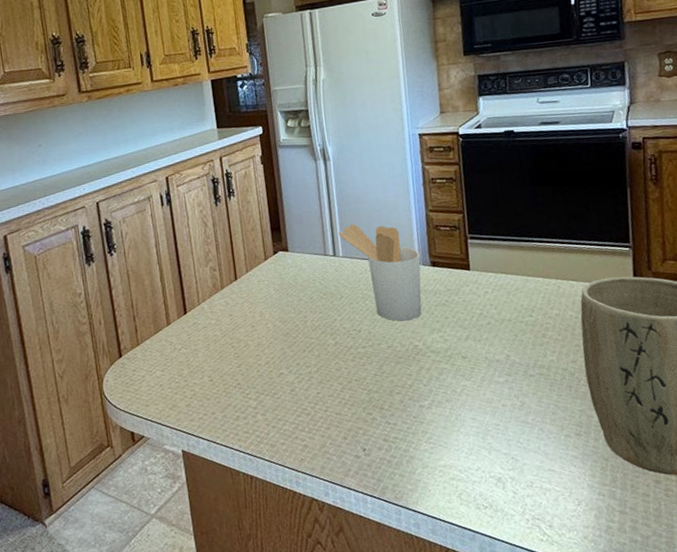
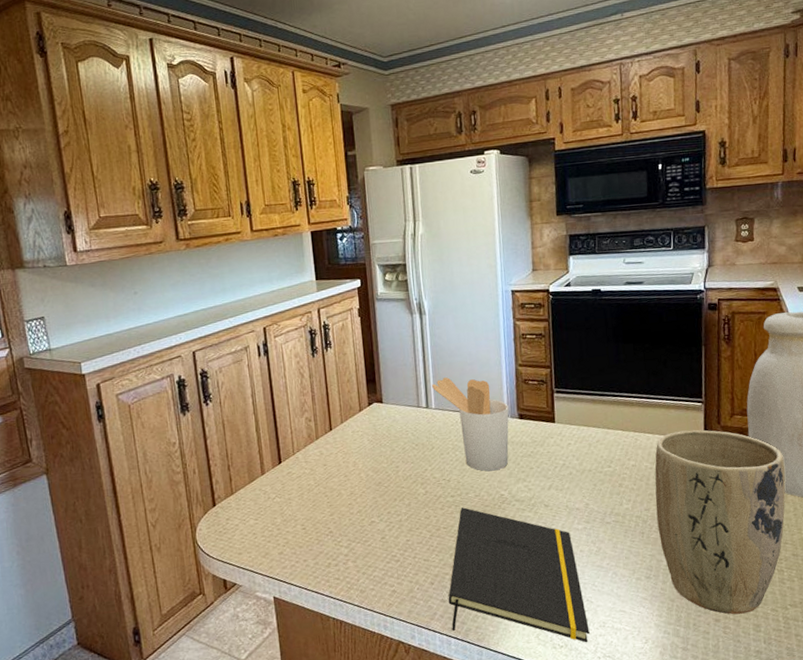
notepad: none [362,359,516,504] -> present [448,507,590,643]

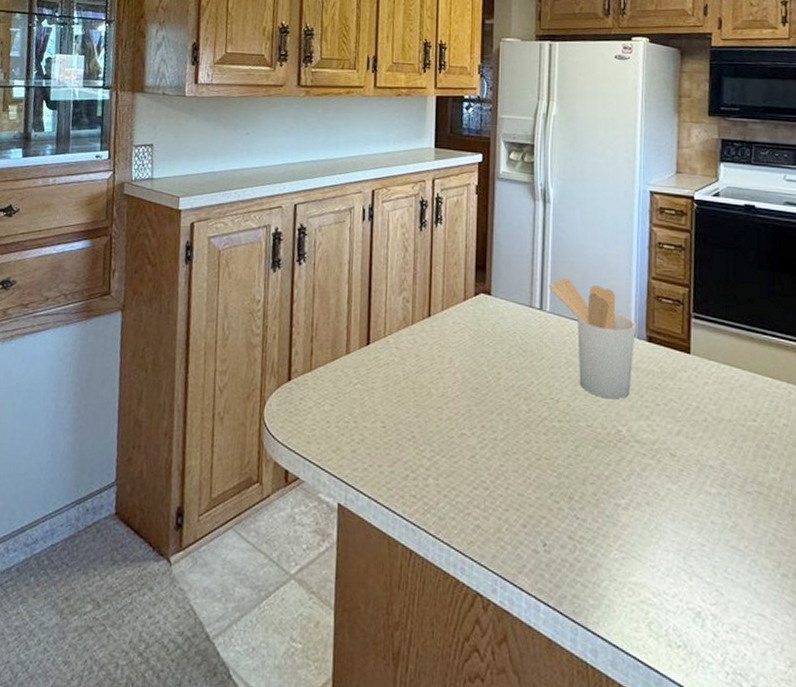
notepad: present [448,507,590,643] -> none [542,437,717,649]

